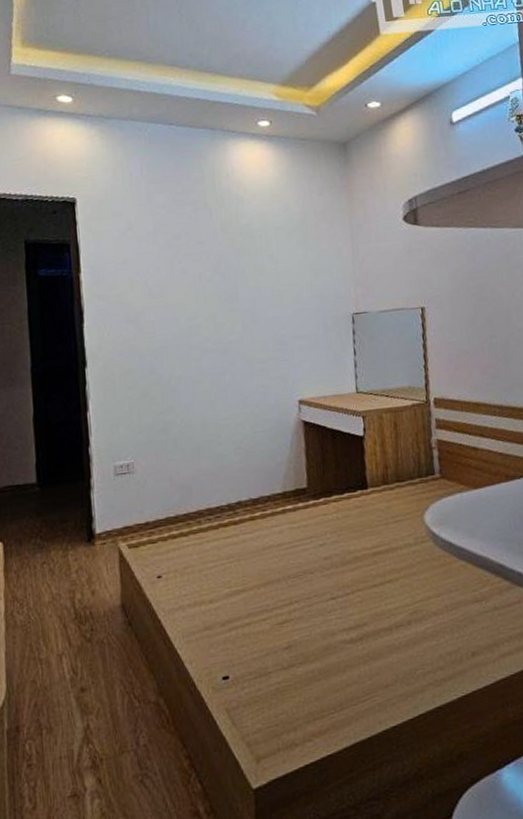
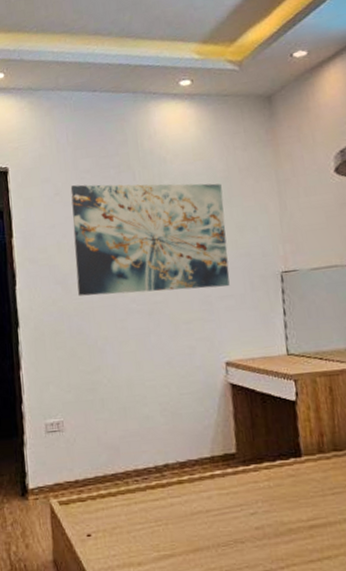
wall art: none [144,220,304,335] -> present [70,183,230,296]

